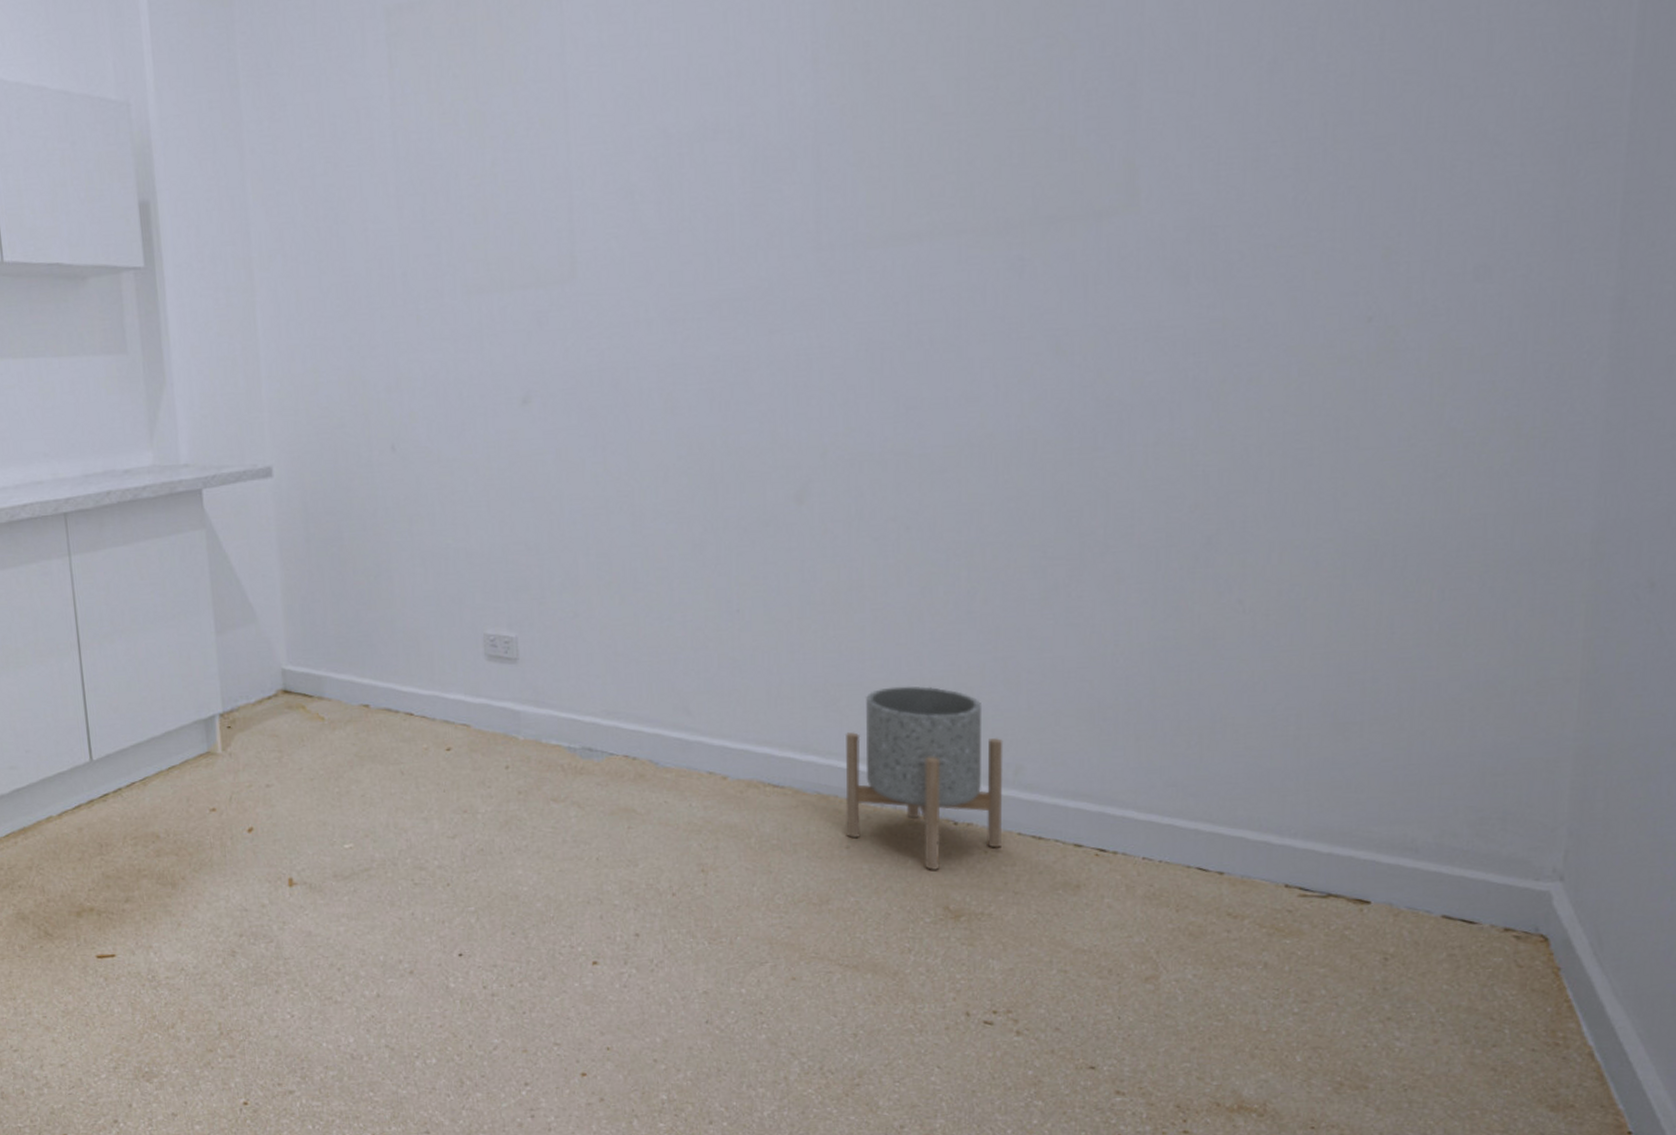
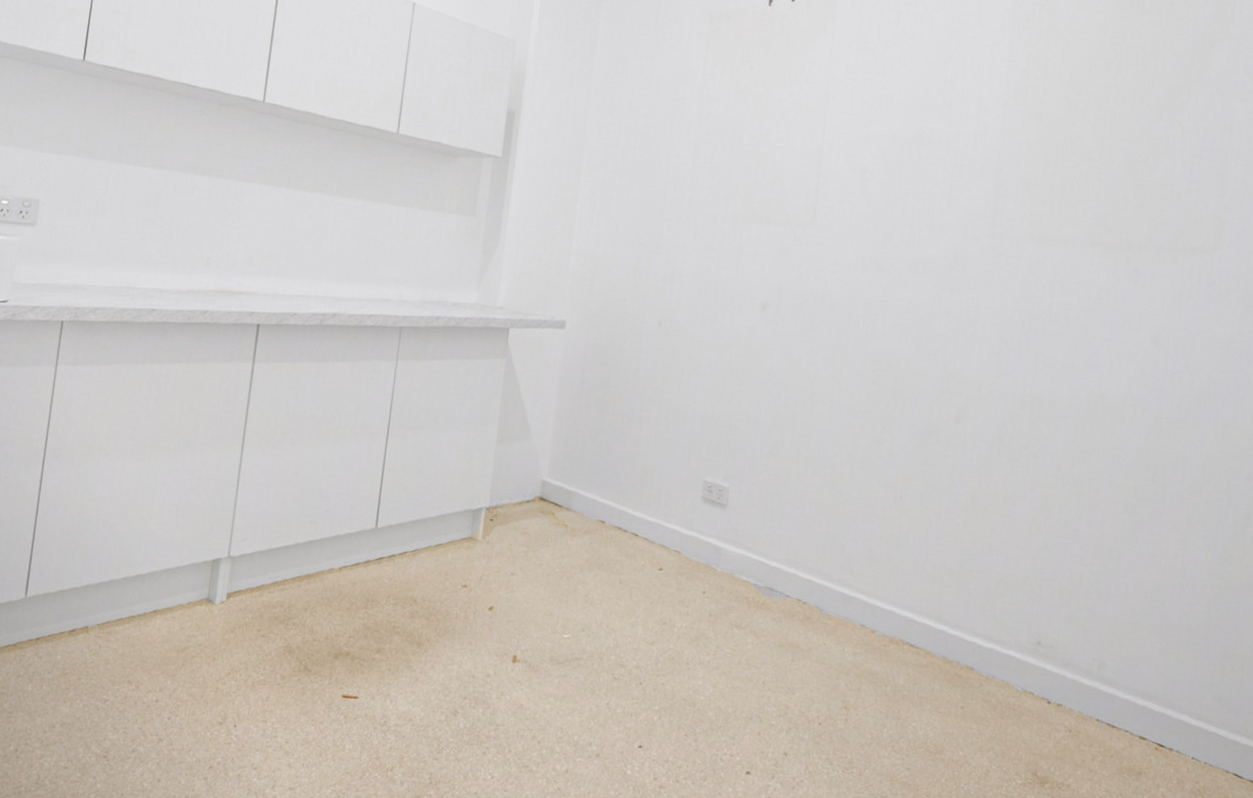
planter: present [844,686,1003,871] -> none [962,579,1092,740]

